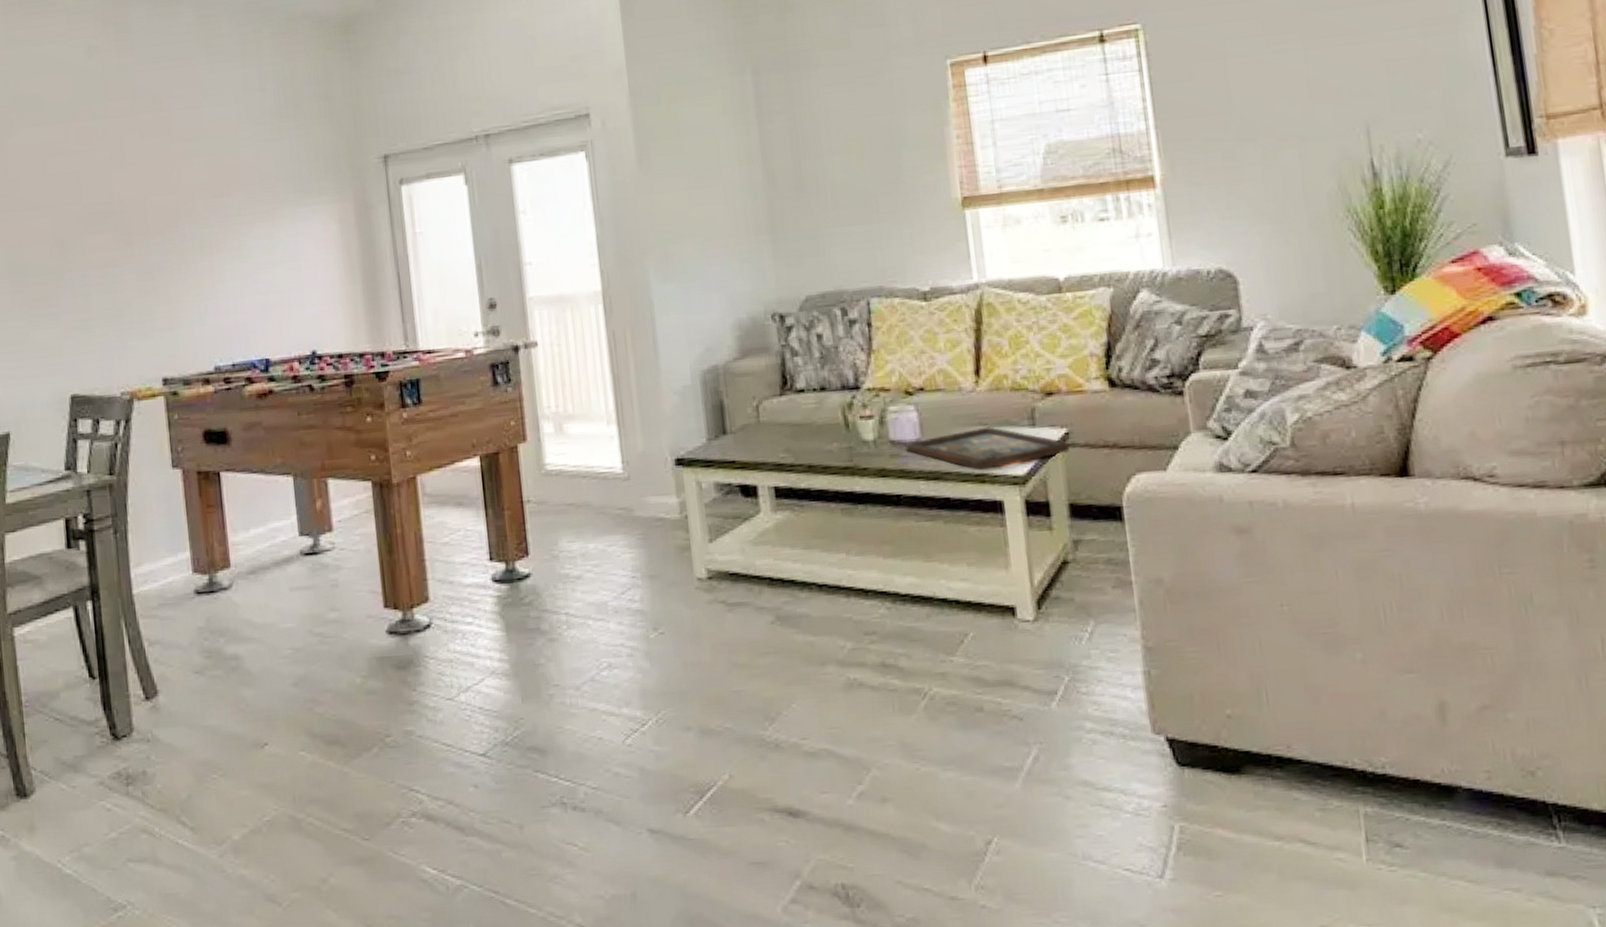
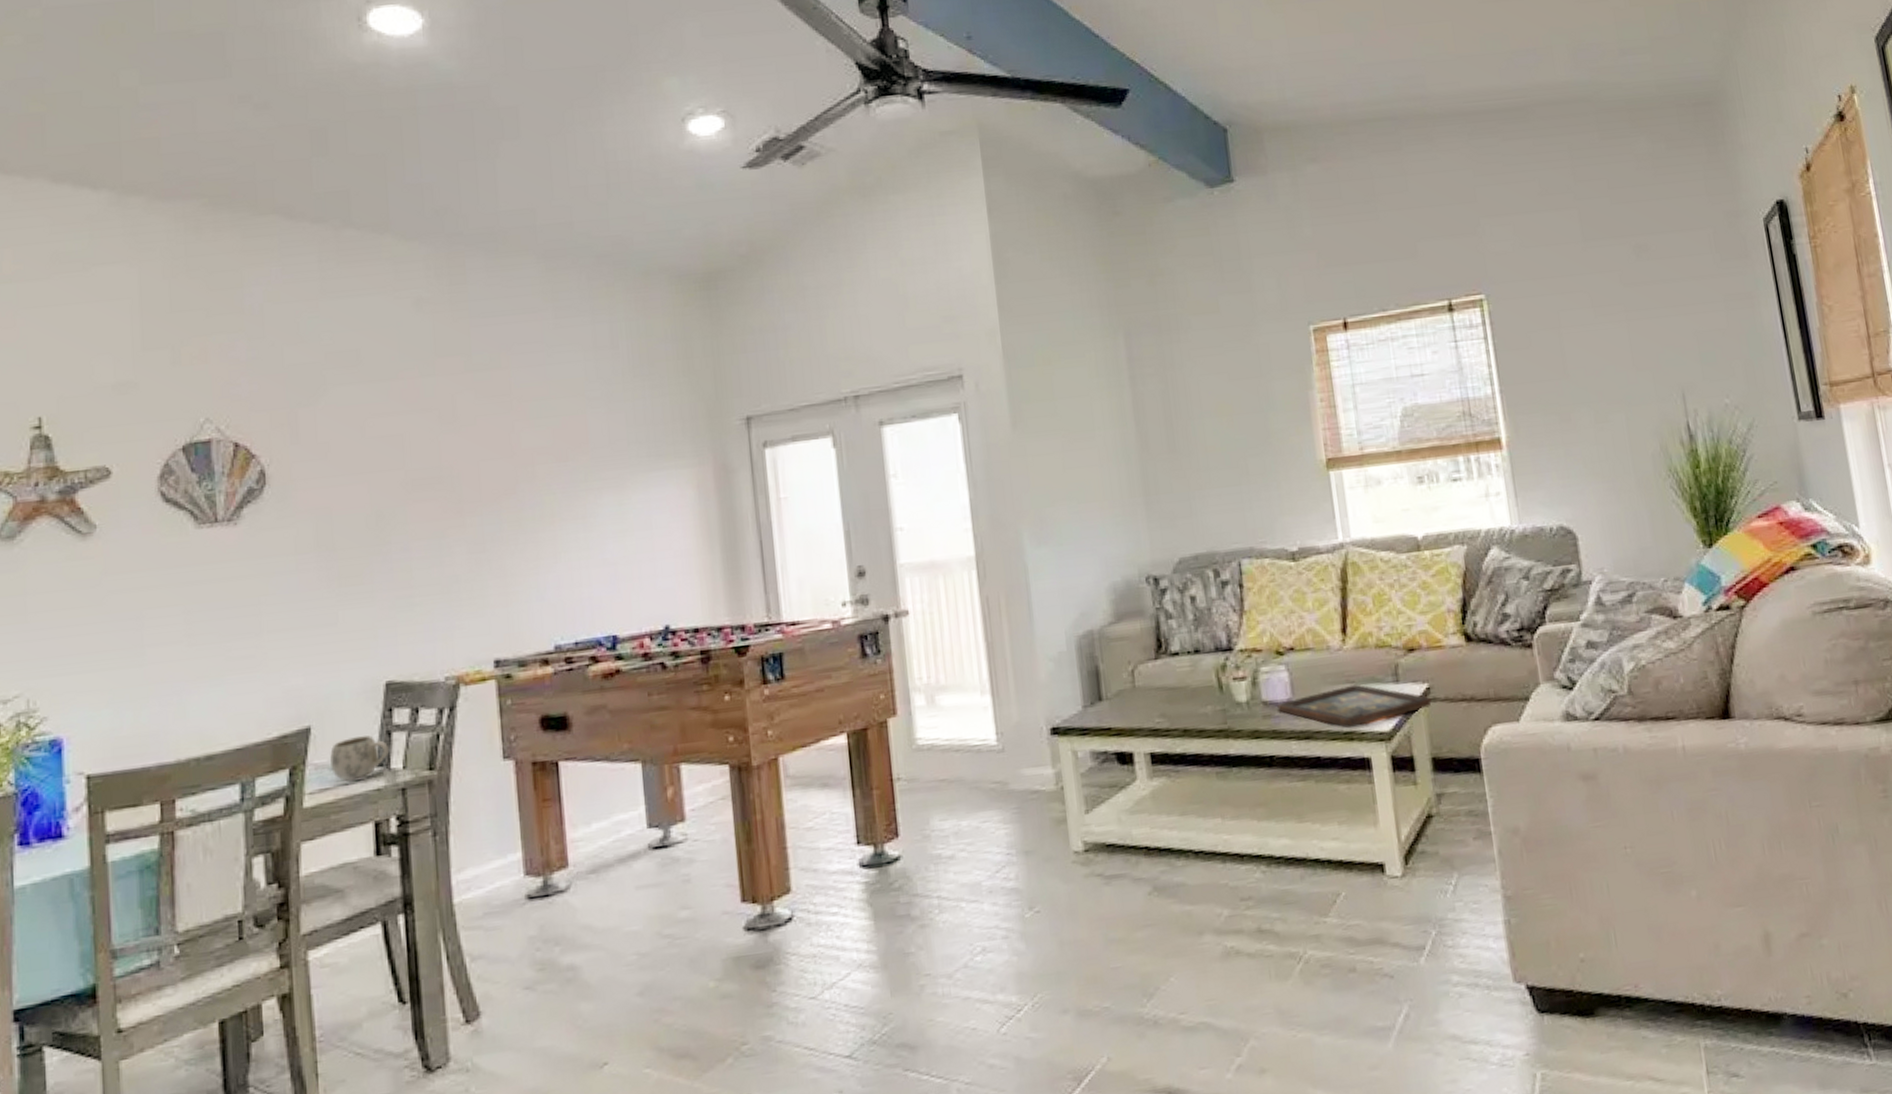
mug: none [26,442,75,483] -> present [330,735,389,782]

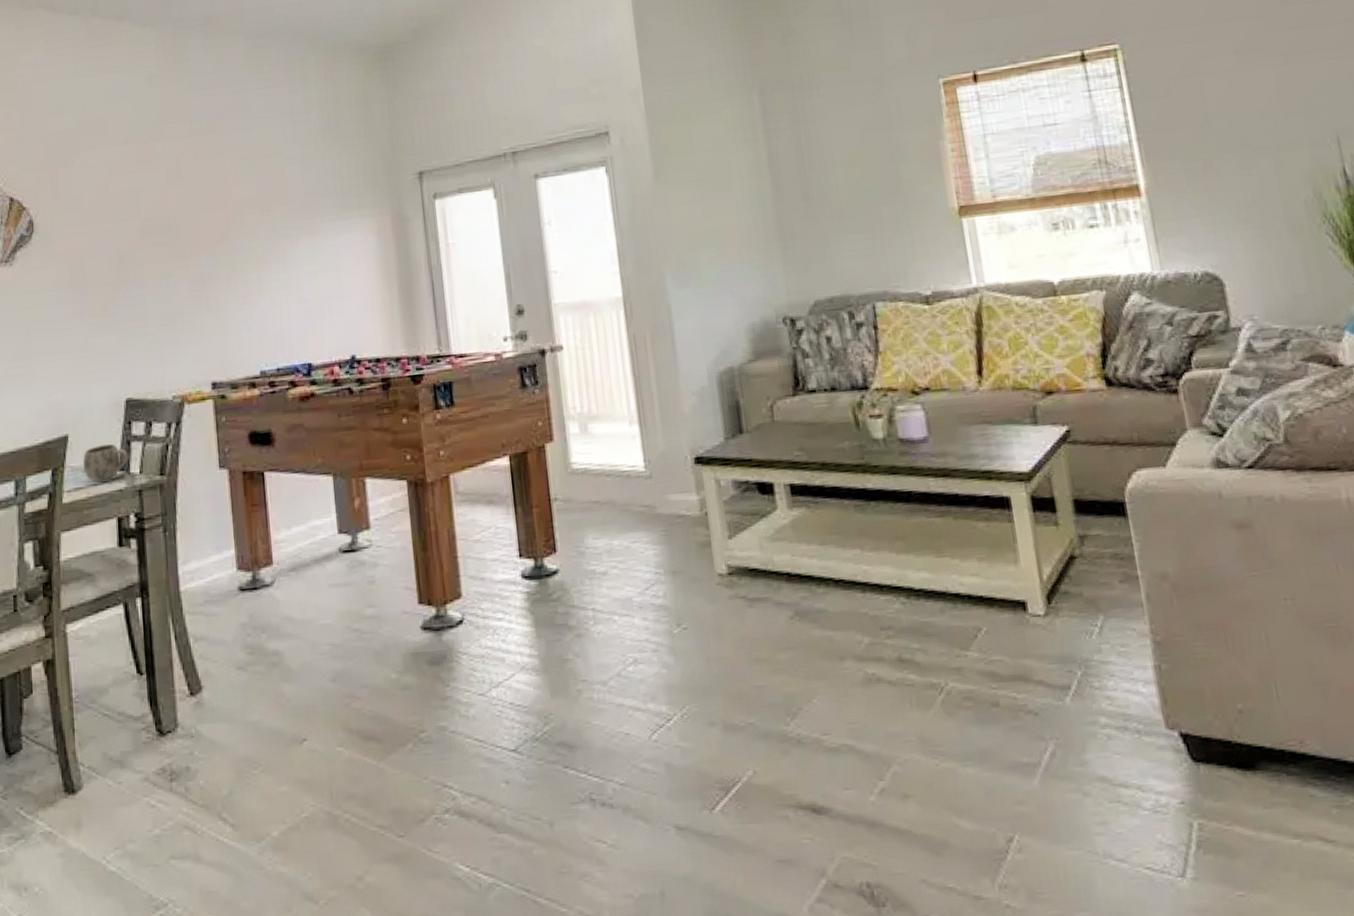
decorative tray: present [1277,684,1432,728] -> none [914,425,1072,467]

